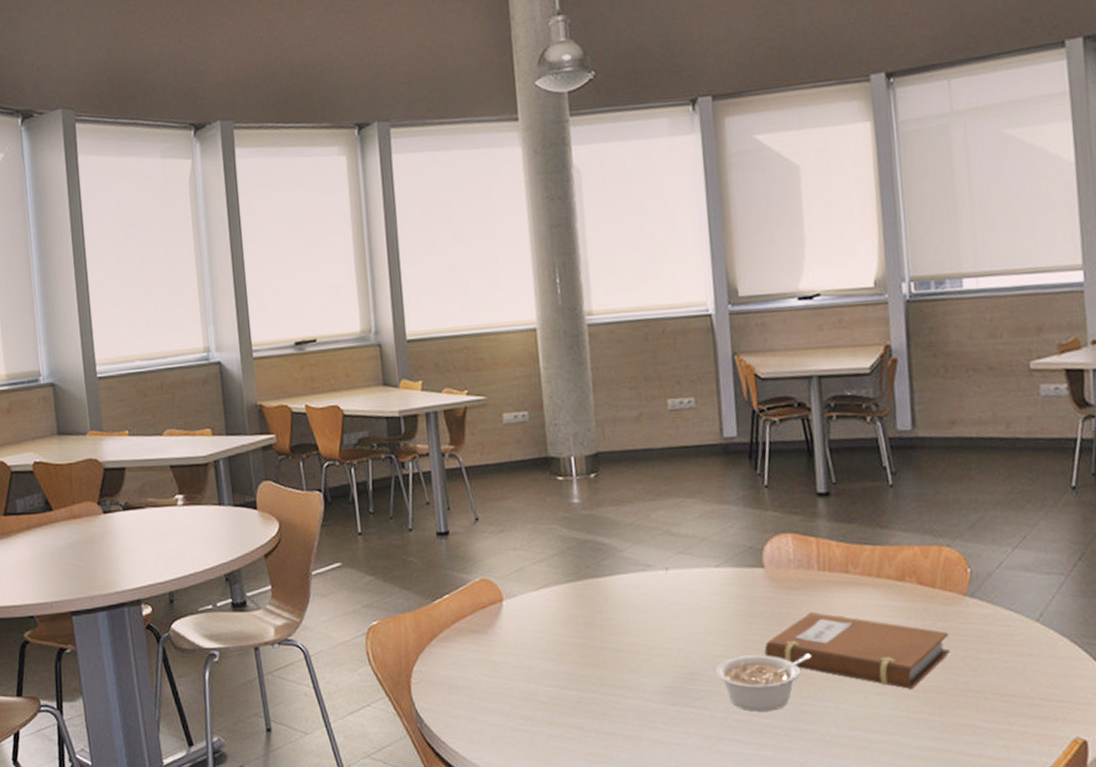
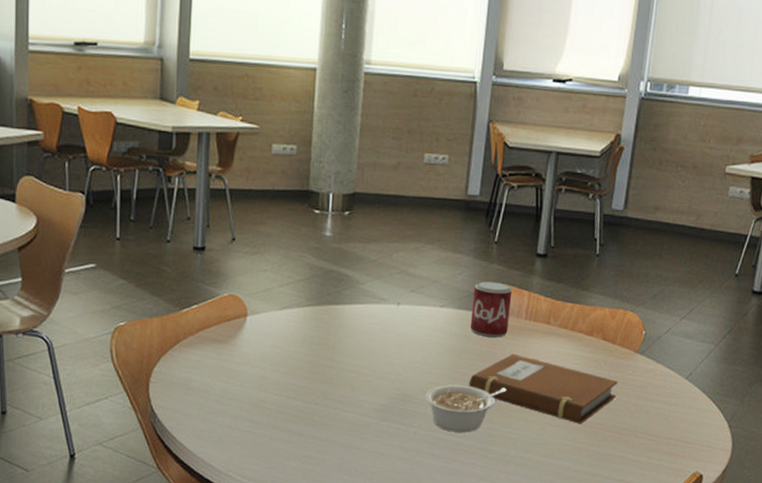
beverage can: none [750,530,800,596] -> present [470,280,513,338]

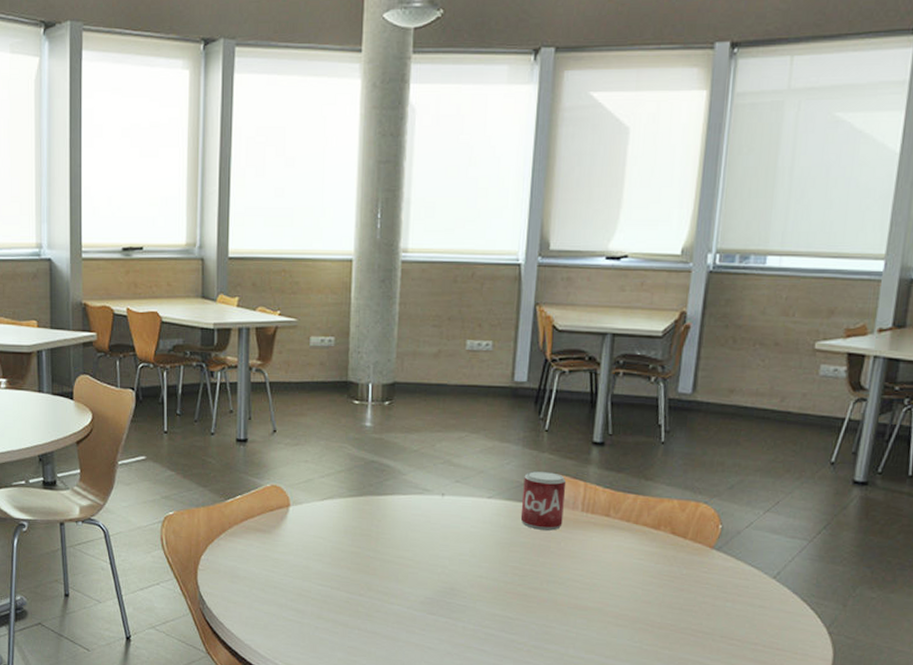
legume: present [425,385,506,433] -> none [473,579,562,629]
notebook: present [468,353,619,424] -> none [520,547,692,624]

